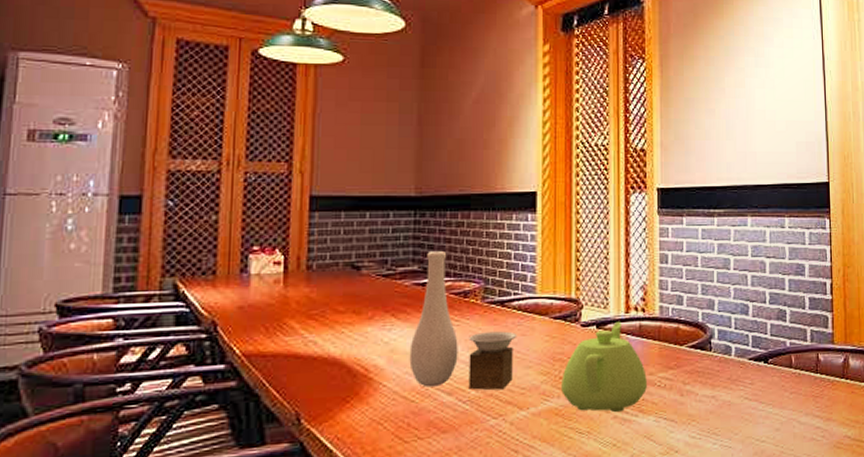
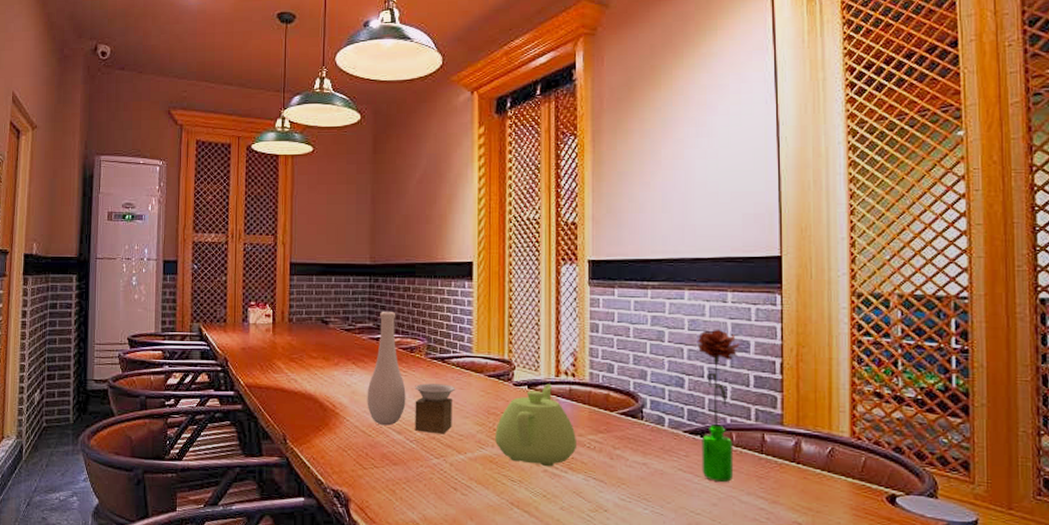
flower: none [759,254,797,406] -> present [697,329,740,482]

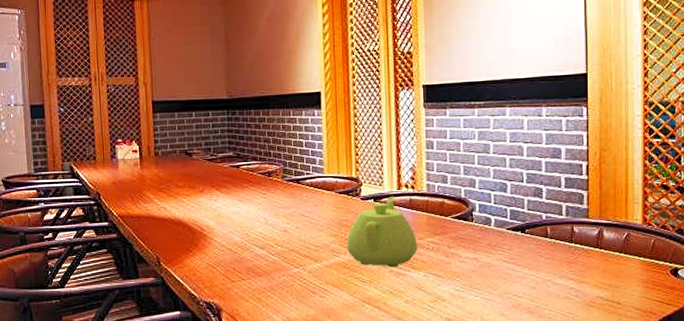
vase: present [367,311,456,435] -> none [231,140,311,247]
flower: present [697,329,740,482] -> none [517,139,553,269]

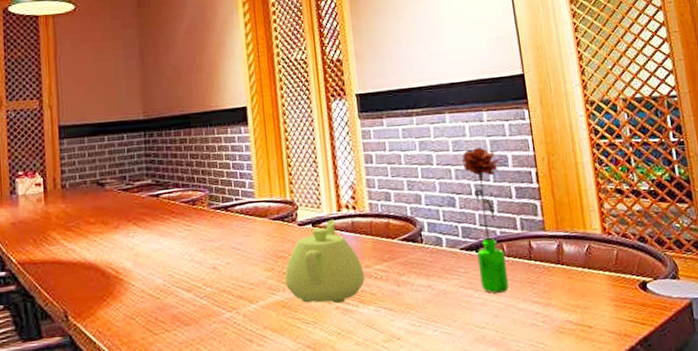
flower: none [517,139,553,269] -> present [461,147,509,293]

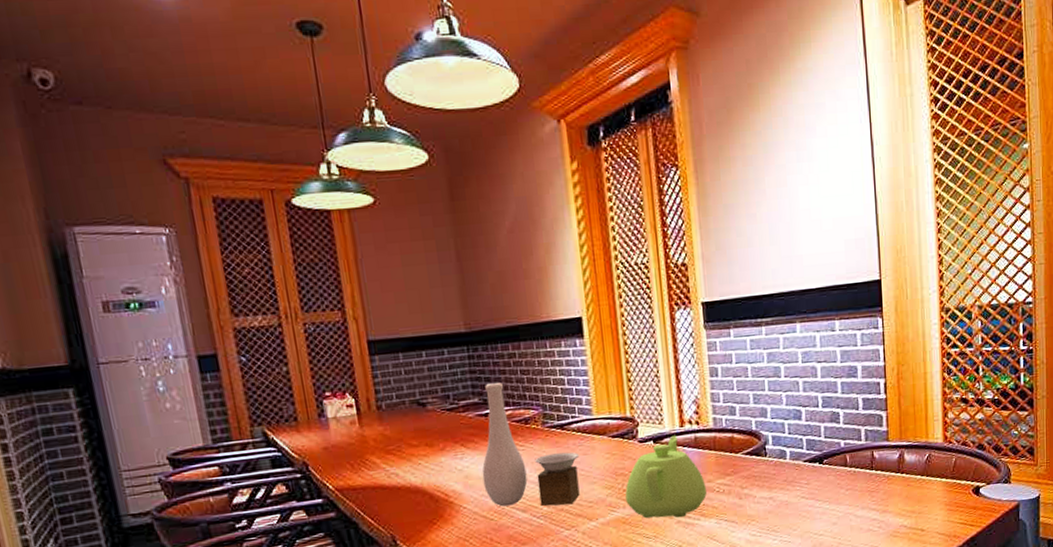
vase: none [151,165,242,287] -> present [482,382,580,507]
flower: present [461,147,509,293] -> none [810,358,850,503]

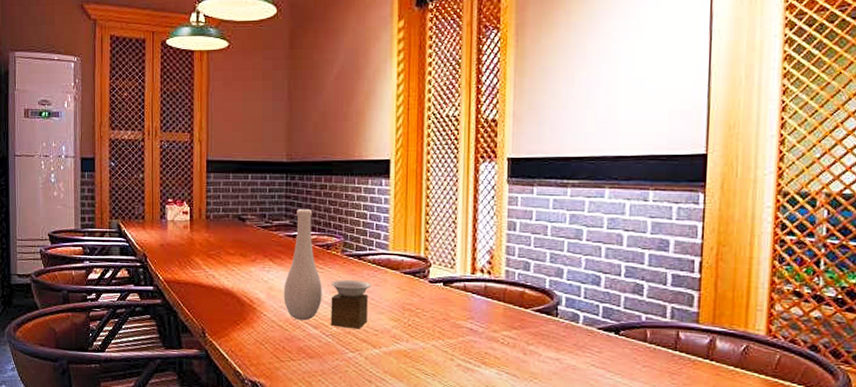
teapot: present [625,435,707,519] -> none [410,281,490,362]

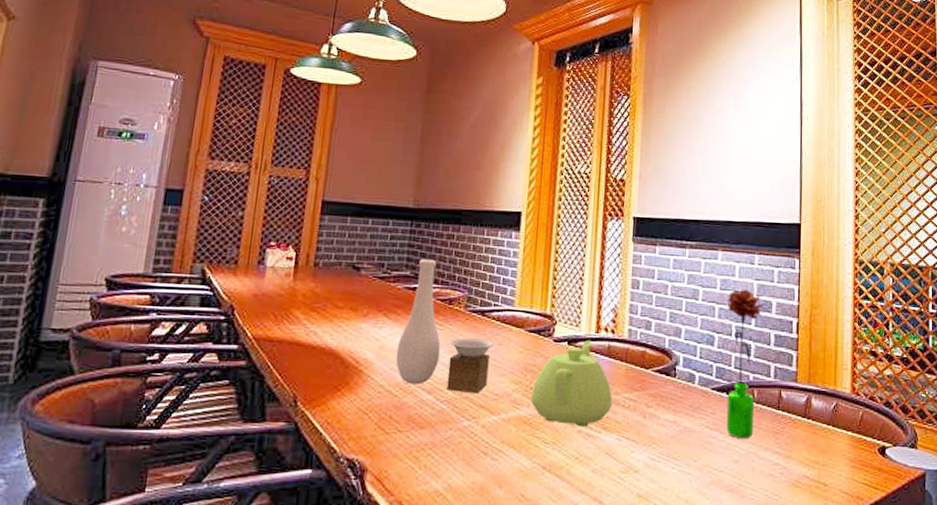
teapot: none [410,281,490,362] -> present [531,340,612,428]
flower: none [614,227,659,377] -> present [726,289,764,438]

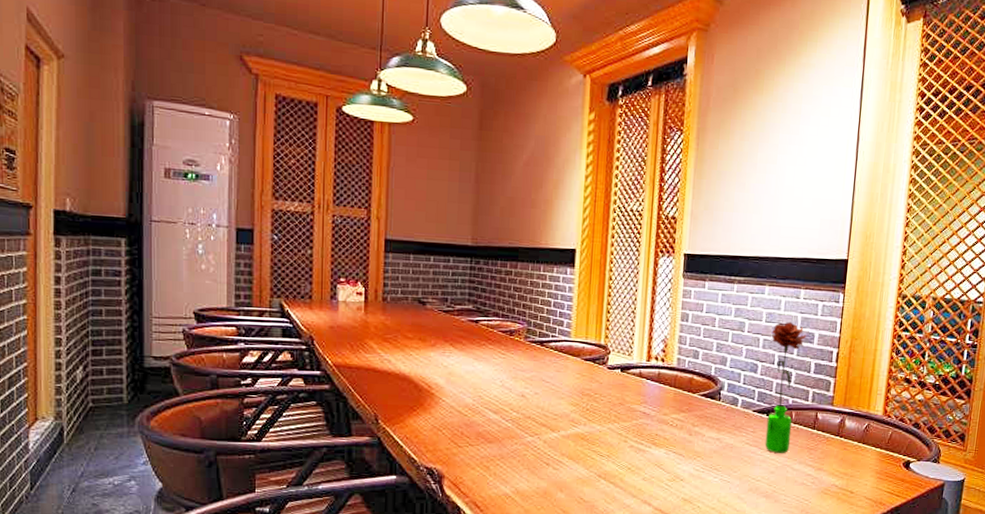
vase: present [395,258,495,394] -> none [464,293,553,414]
teapot: present [531,340,612,428] -> none [587,367,661,443]

